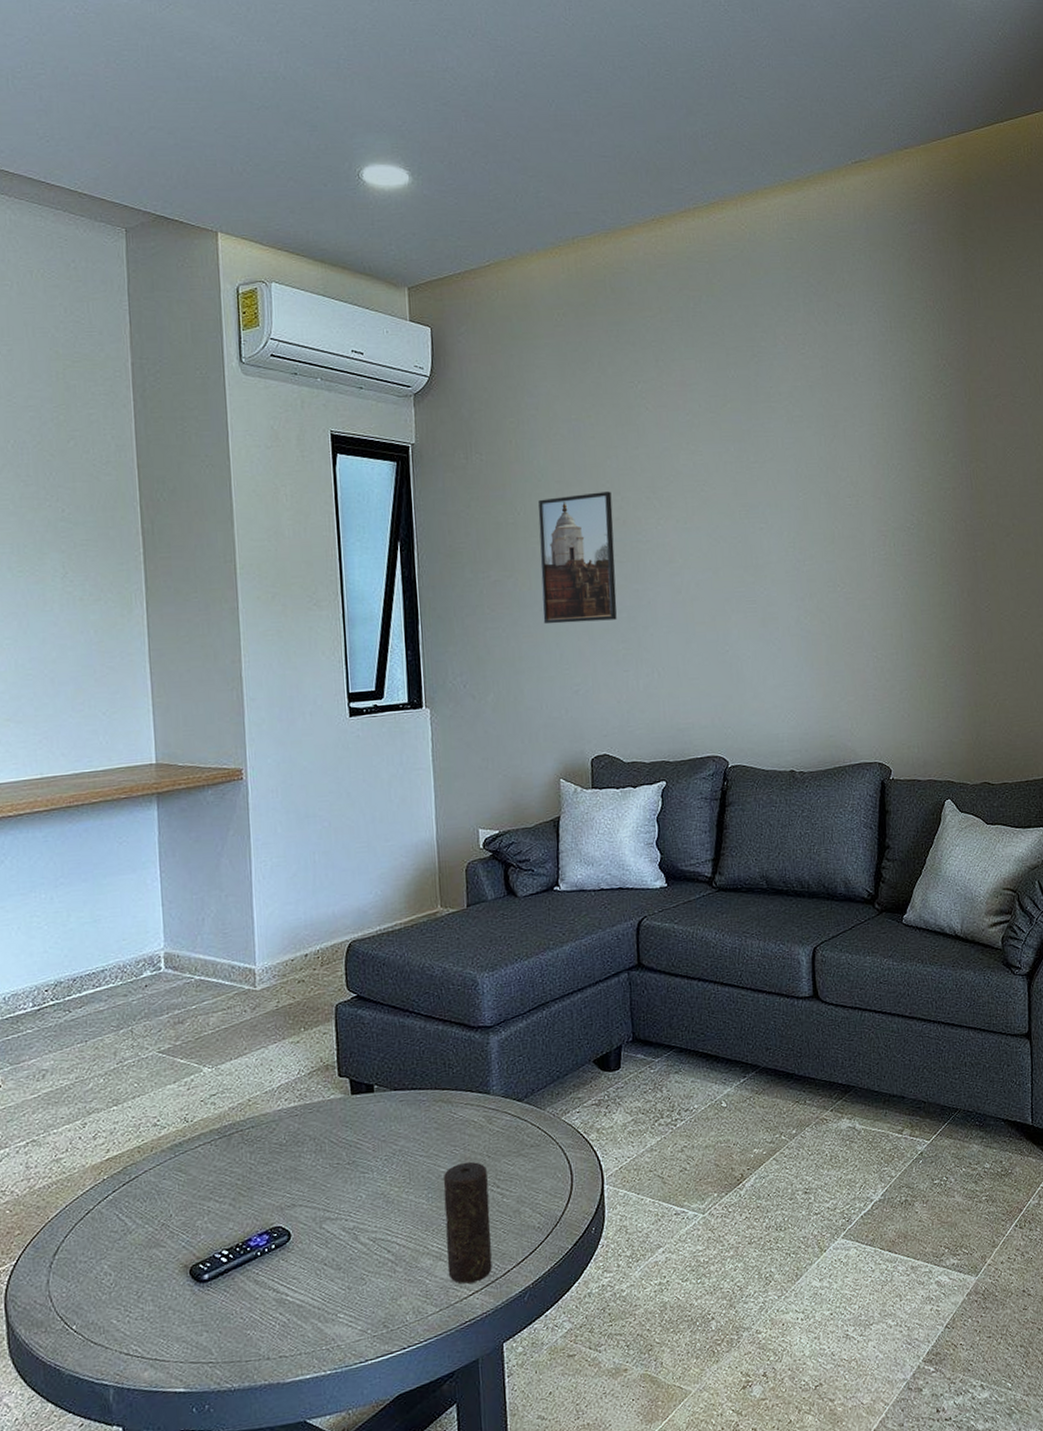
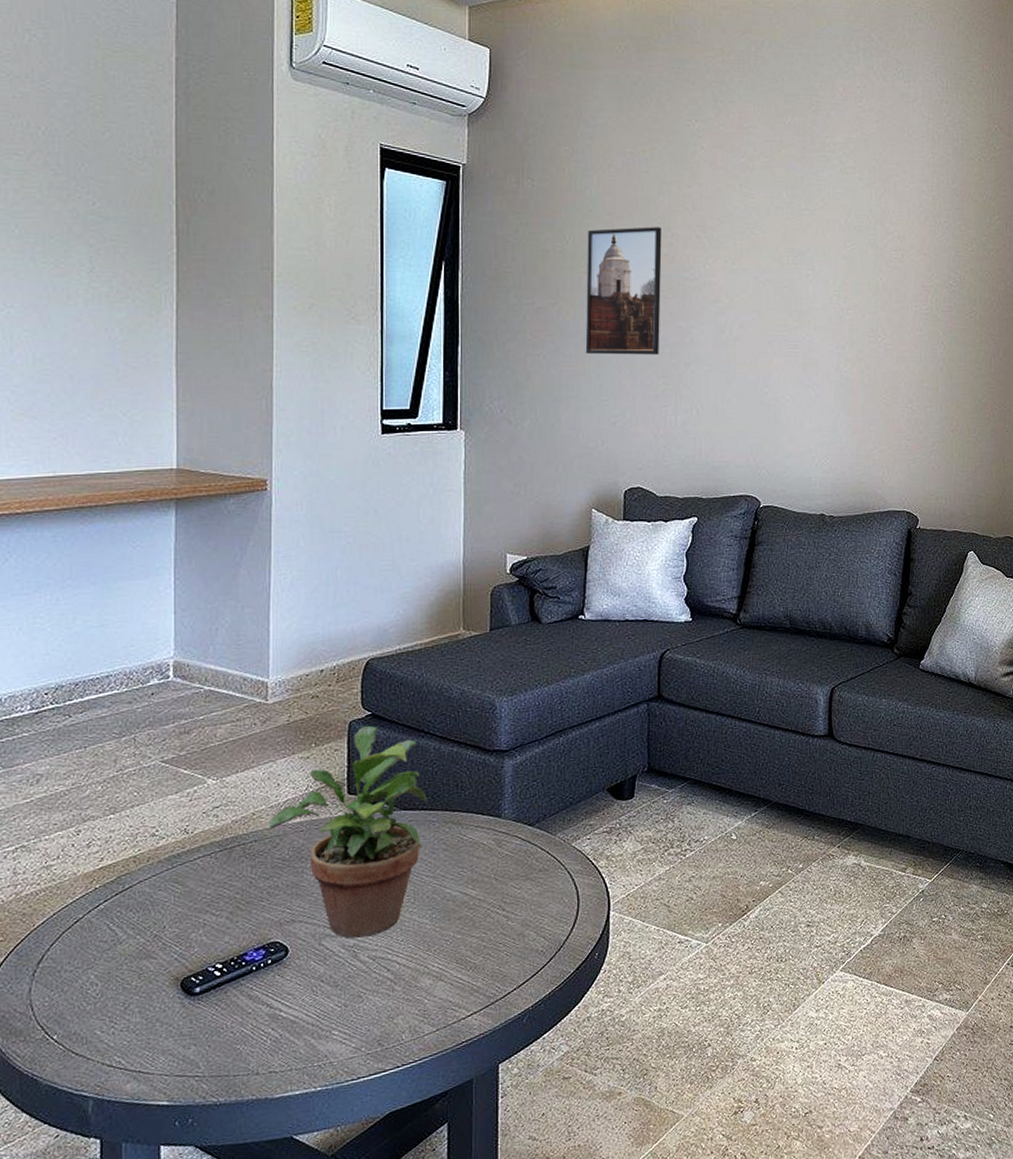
potted plant: none [264,1007,417,1221] -> present [268,725,428,938]
candle: present [443,1161,492,1284] -> none [447,883,494,1005]

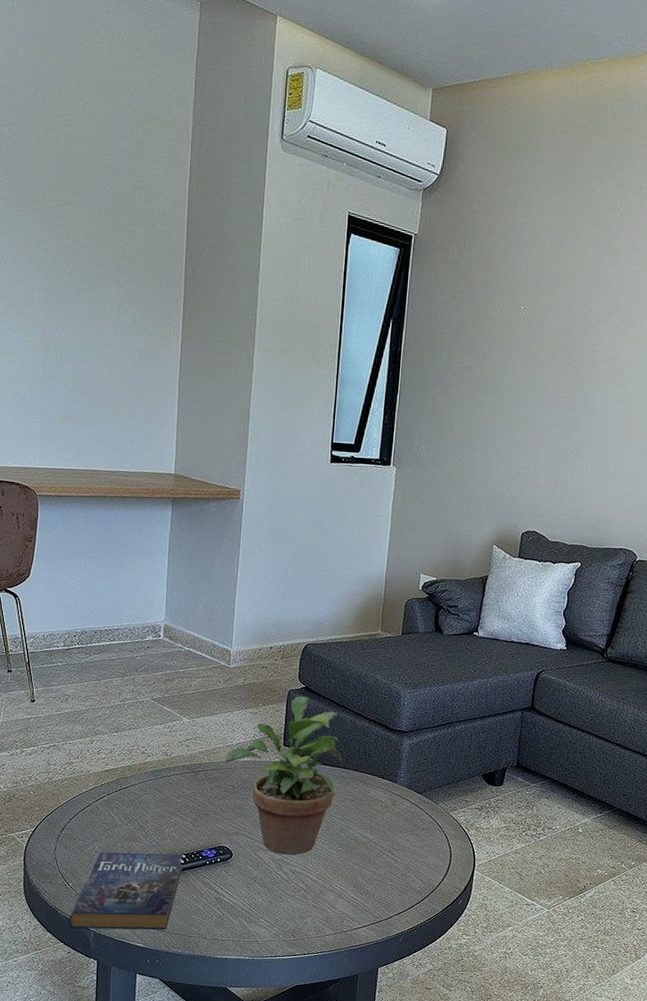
book: none [55,964,219,1100] -> present [69,851,183,930]
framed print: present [585,227,662,355] -> none [501,300,579,418]

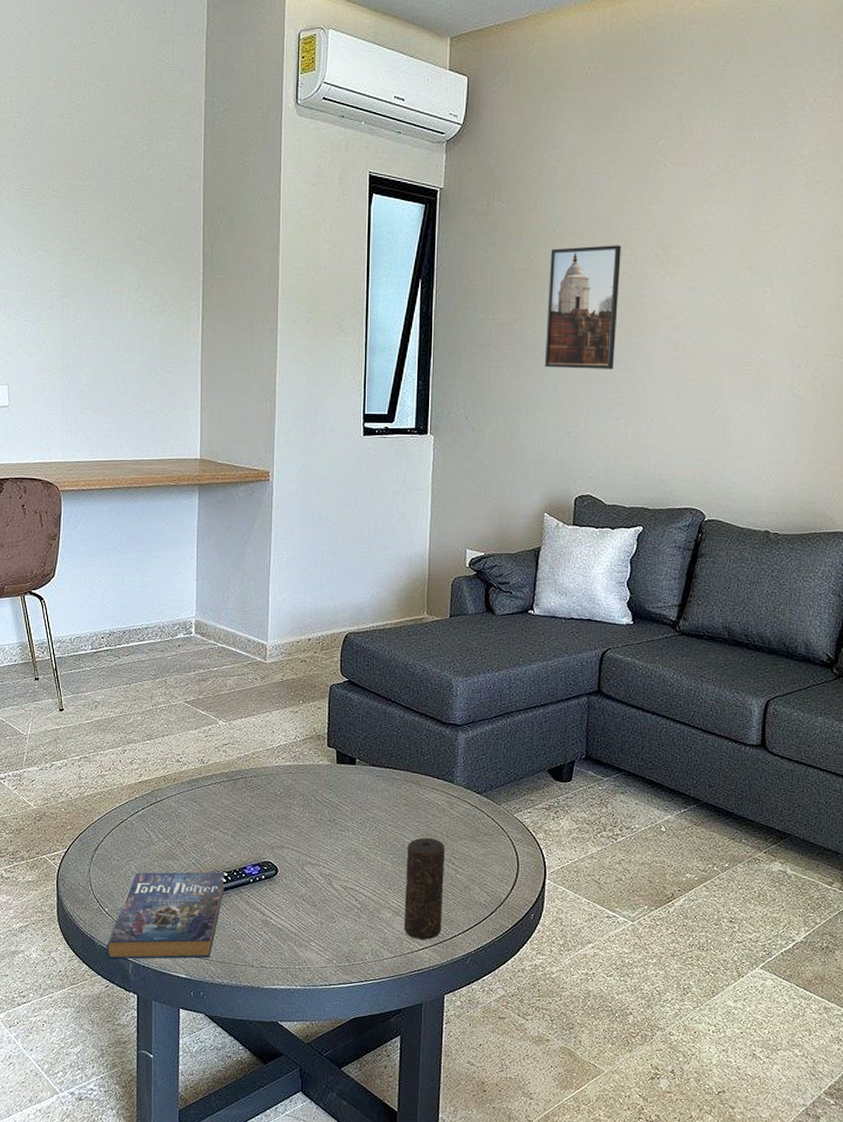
potted plant: present [224,695,343,855] -> none [265,690,393,869]
candle: none [345,830,386,920] -> present [403,837,445,940]
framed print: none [501,300,579,418] -> present [544,245,621,369]

